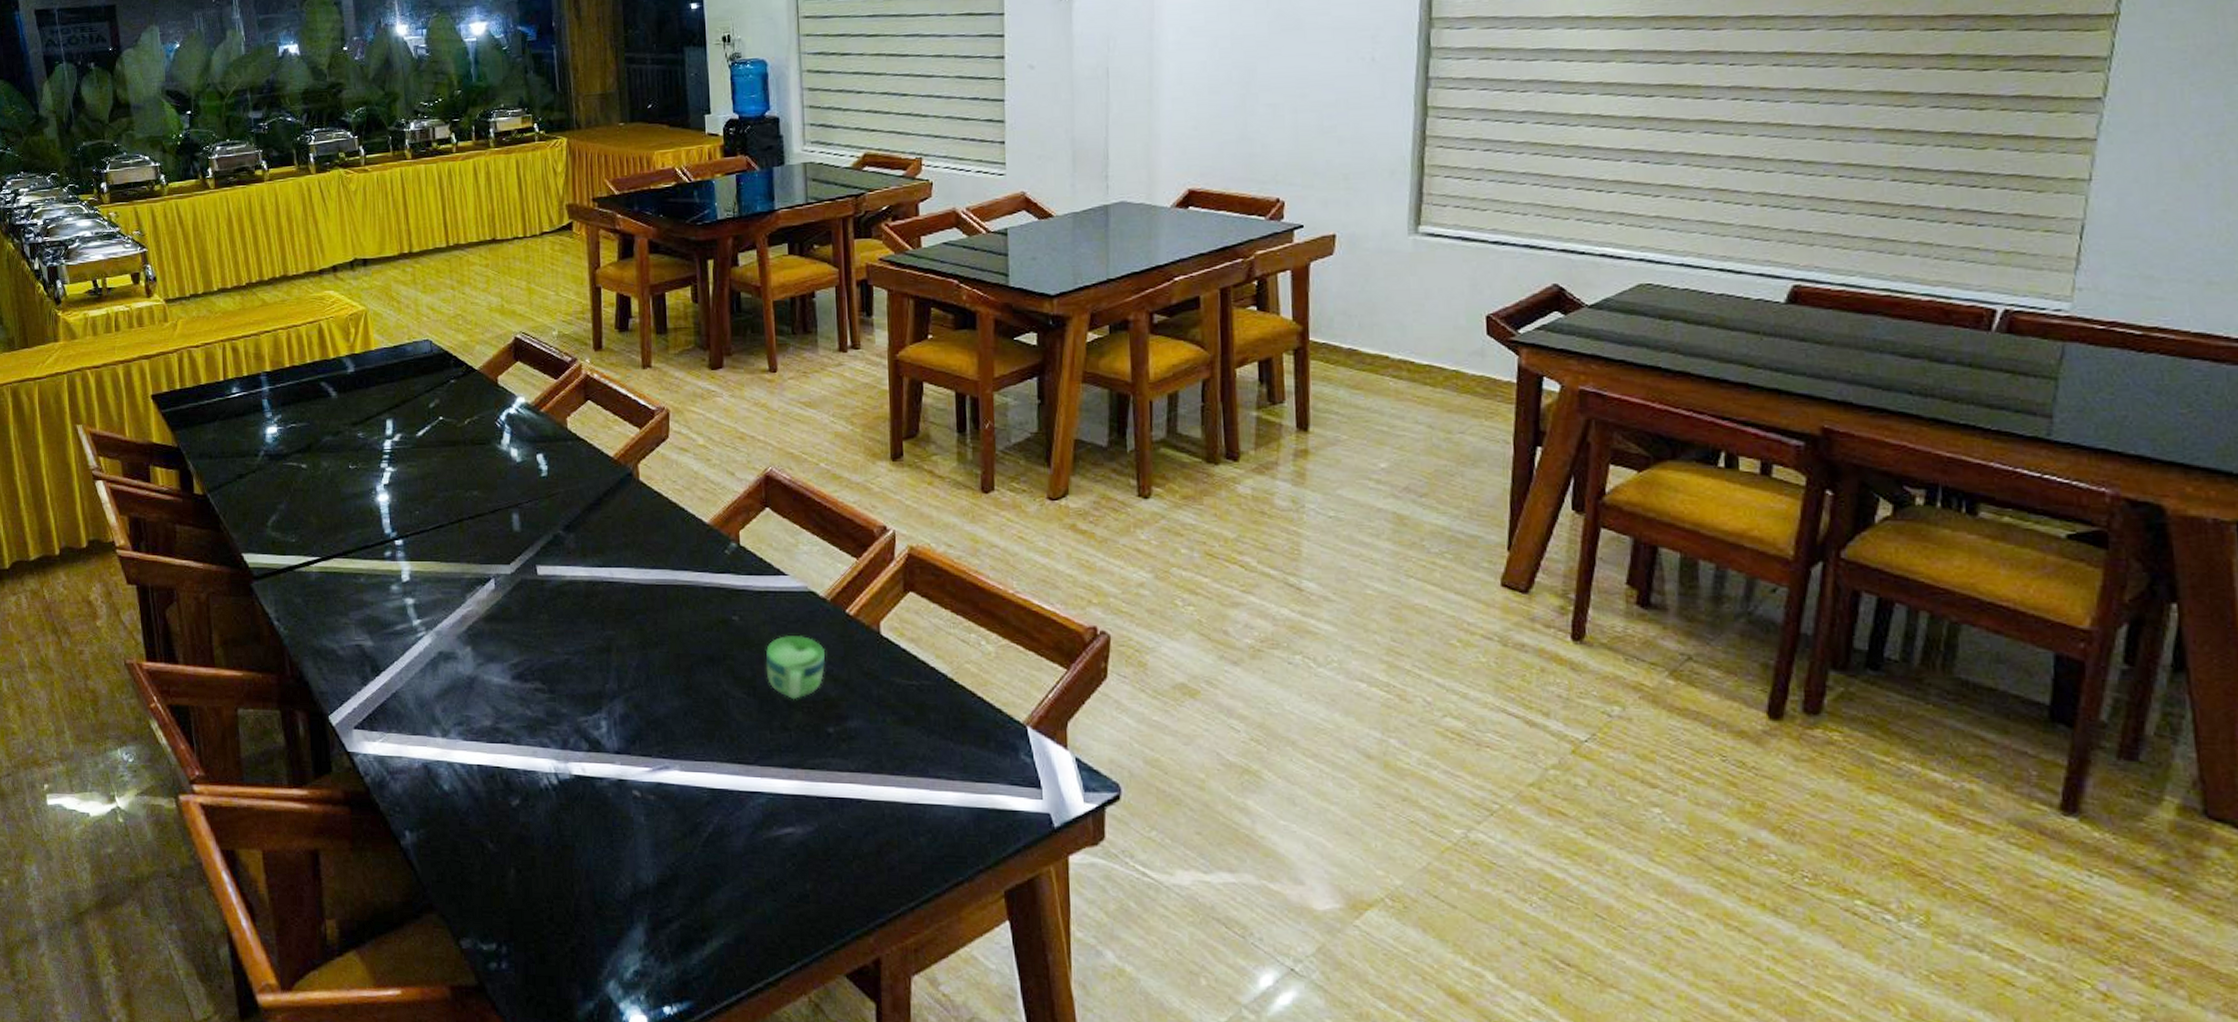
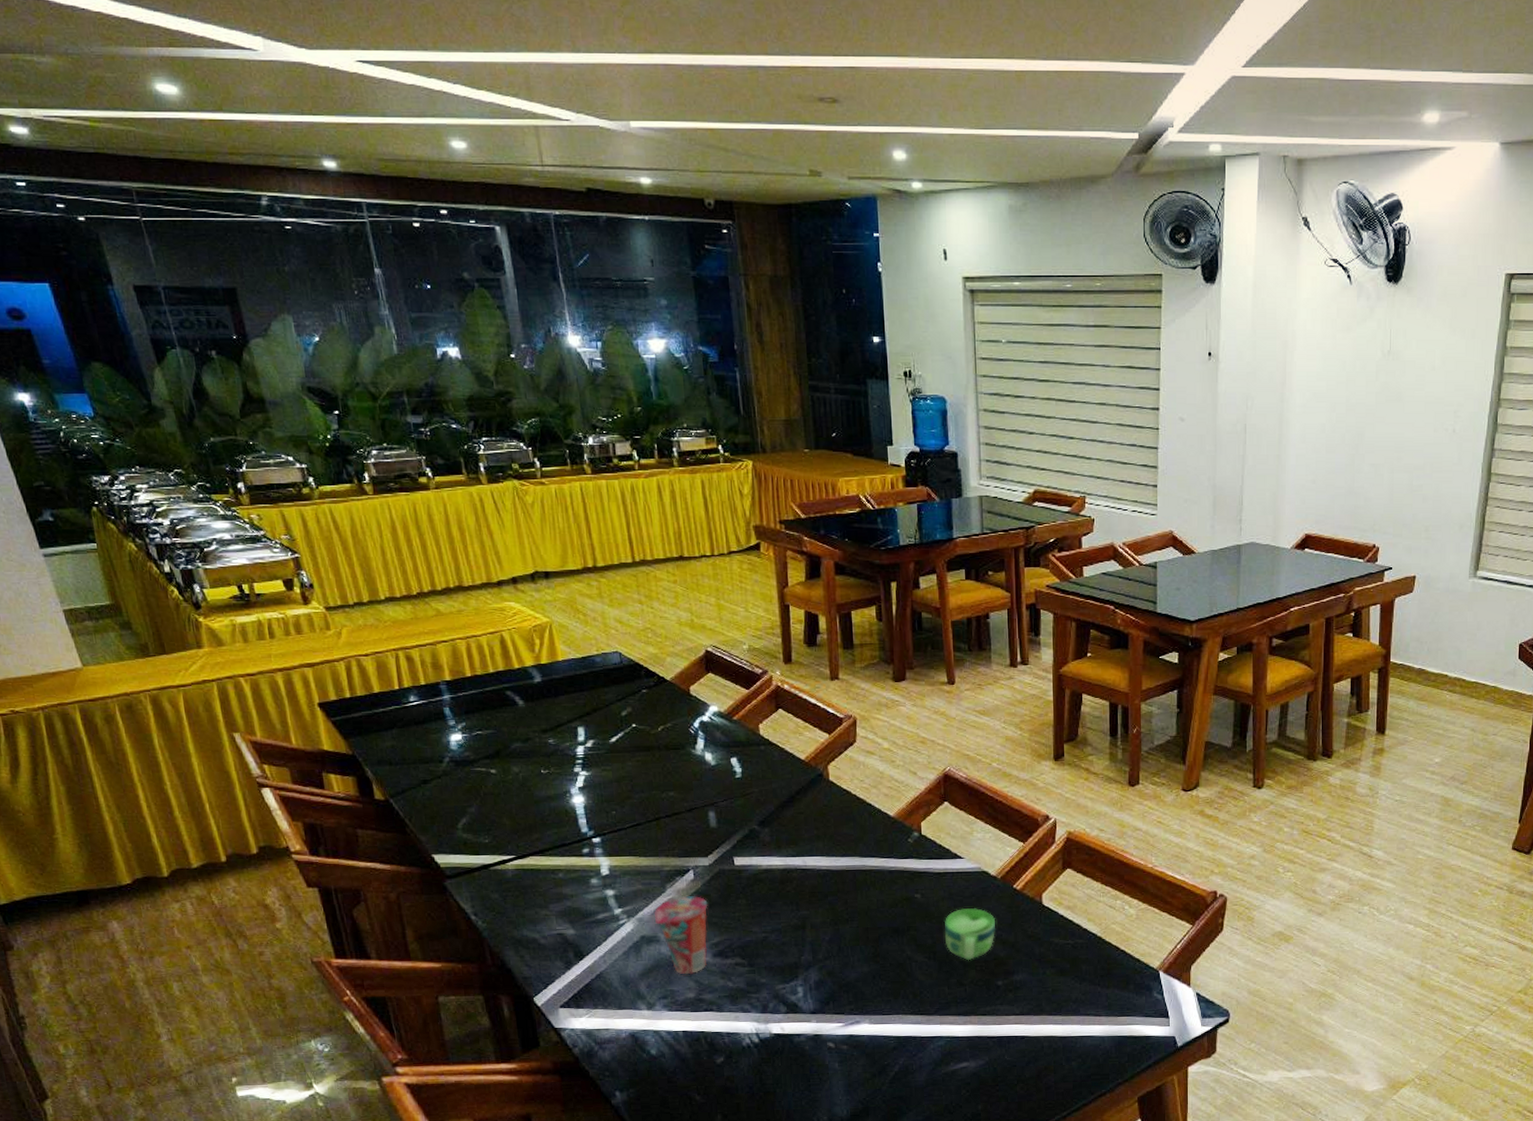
cup: none [452,607,508,699] -> present [653,895,708,975]

